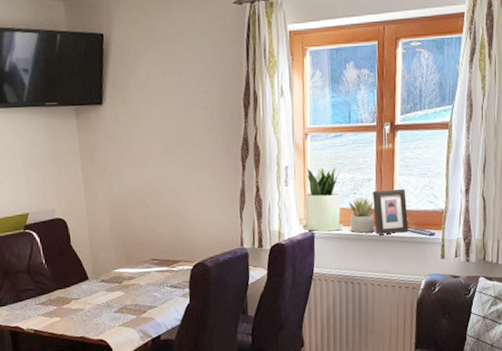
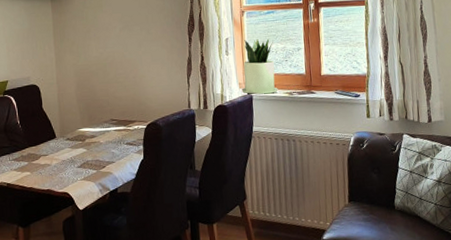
succulent plant: present [348,195,375,233] -> none [281,62,305,96]
picture frame: present [372,188,409,235] -> none [302,56,336,97]

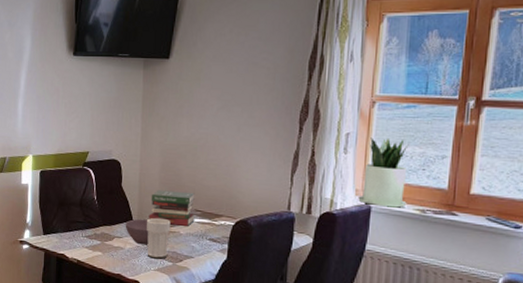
bowl: none [49,134,73,159] -> present [125,219,149,246]
cup: none [69,131,91,170] -> present [147,217,171,259]
books: none [70,104,112,136] -> present [148,190,195,226]

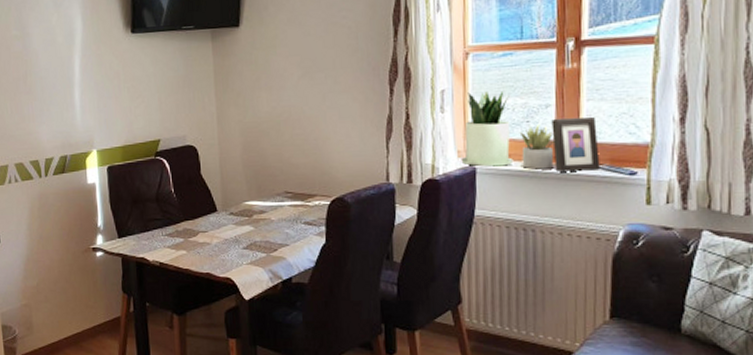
bowl: present [125,219,149,246] -> none [209,208,238,238]
cup: present [147,217,171,259] -> none [233,205,260,251]
books: present [148,190,195,226] -> none [234,173,286,212]
succulent plant: none [414,172,446,215] -> present [519,123,554,170]
picture frame: none [444,169,488,221] -> present [551,116,600,172]

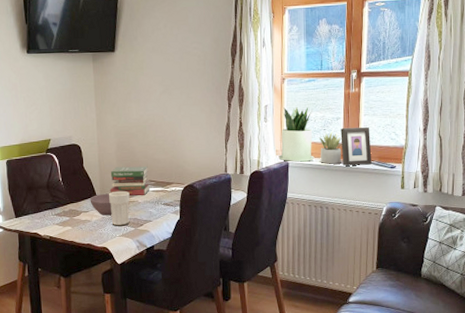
bowl: none [209,208,238,238] -> present [90,193,112,216]
cup: none [233,205,260,251] -> present [109,190,130,226]
books: none [234,173,286,212] -> present [110,166,150,196]

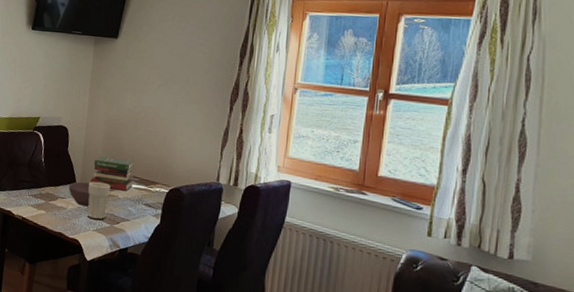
planter: present [278,107,315,162] -> none [280,120,326,185]
succulent plant: present [318,131,342,164] -> none [329,155,357,193]
picture frame: present [340,126,372,166] -> none [355,152,394,201]

